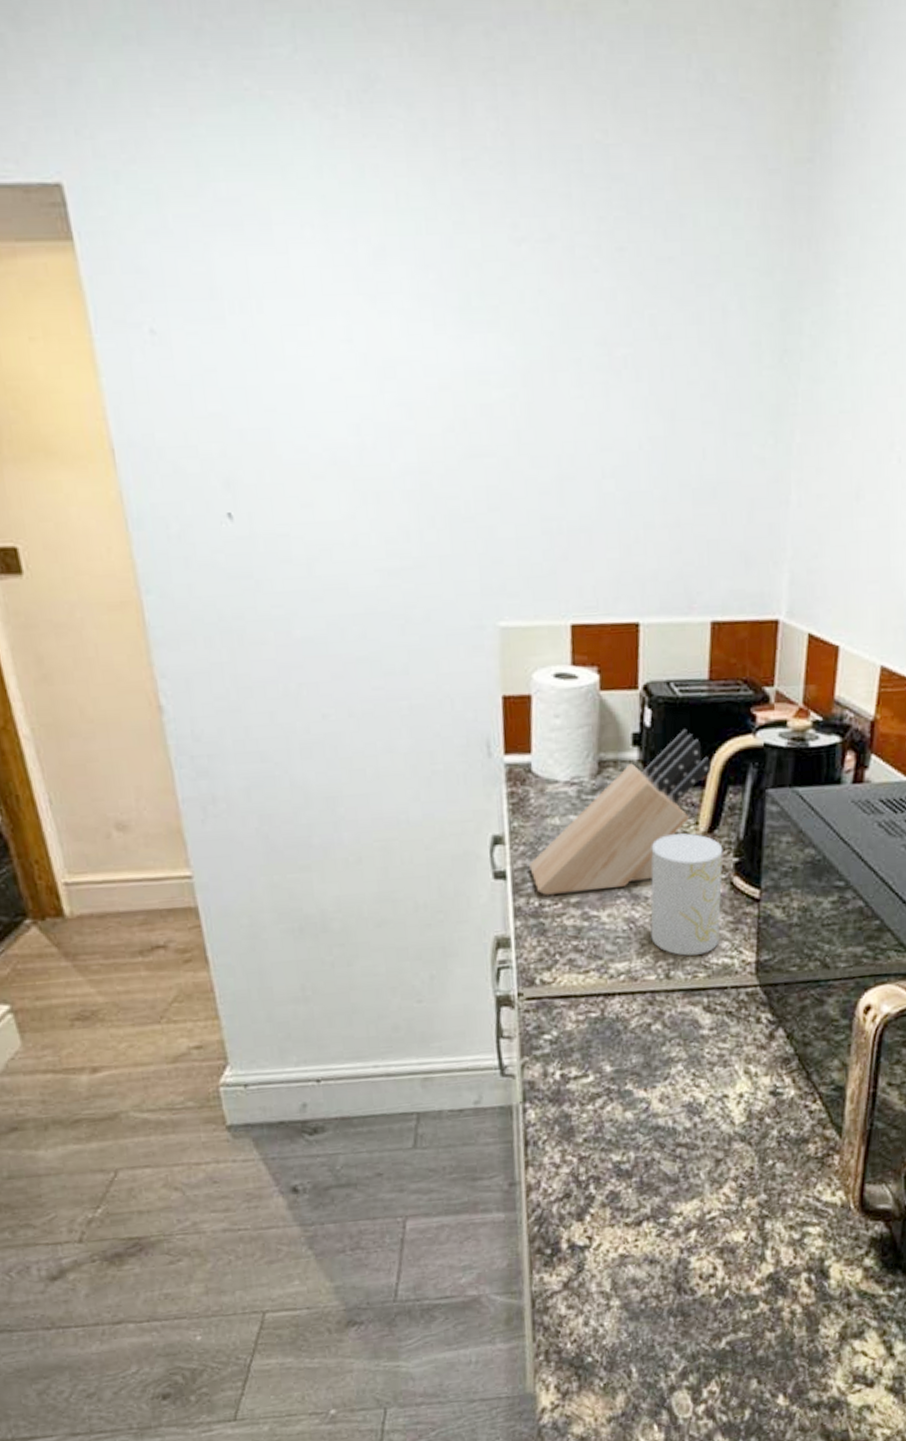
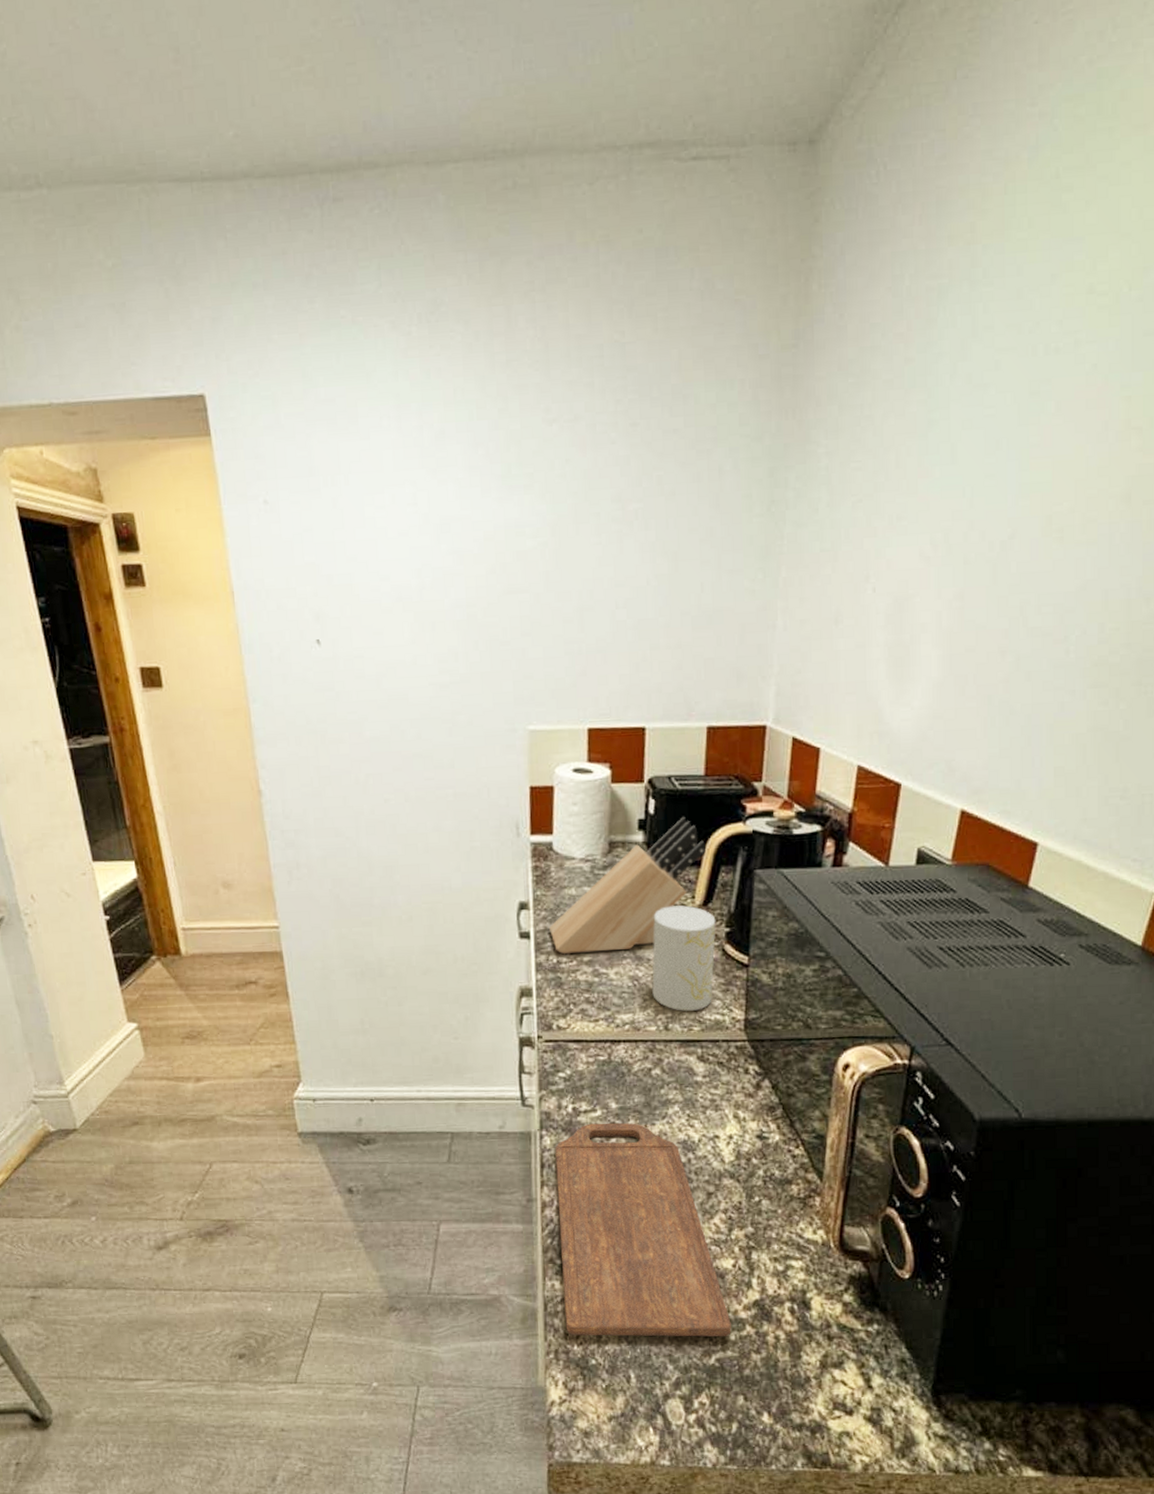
cutting board: none [541,1087,743,1333] -> present [555,1122,731,1337]

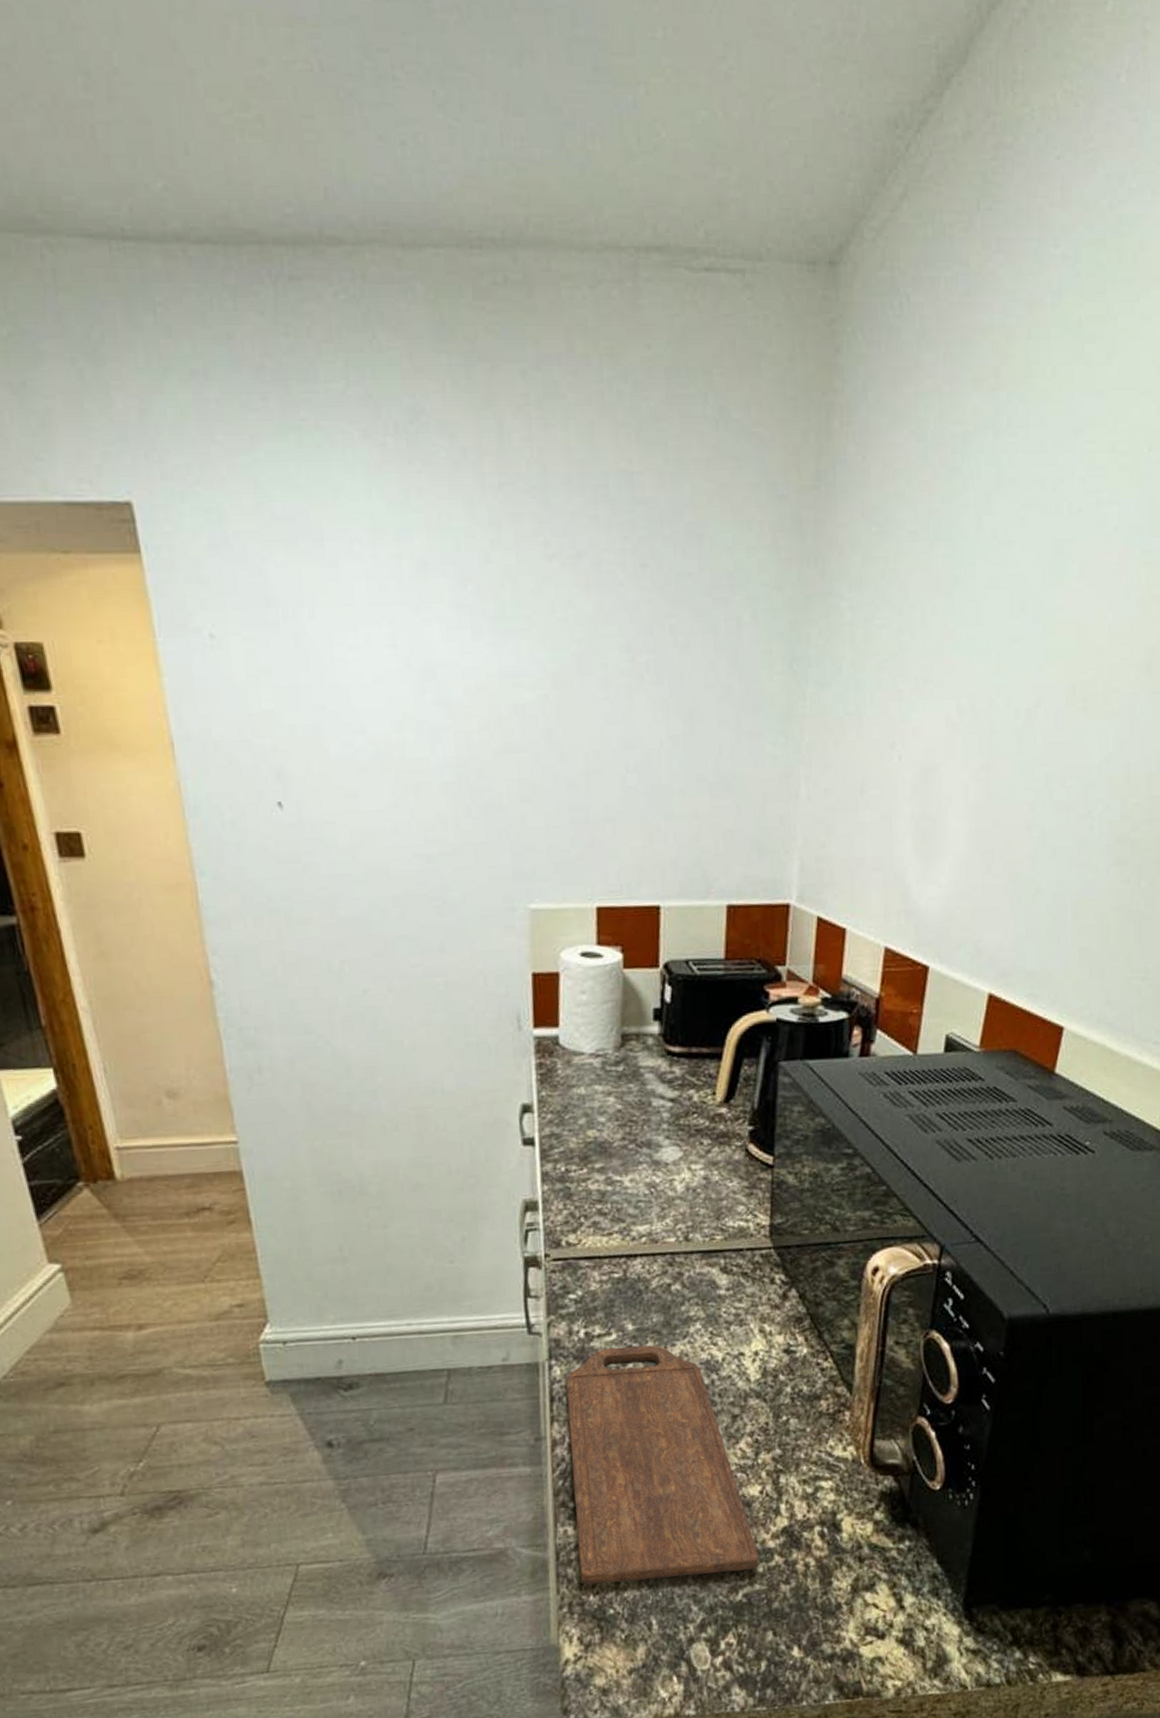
knife block: present [549,817,706,954] -> none [556,1005,727,1161]
cup: present [652,905,716,1011] -> none [670,1102,739,1219]

